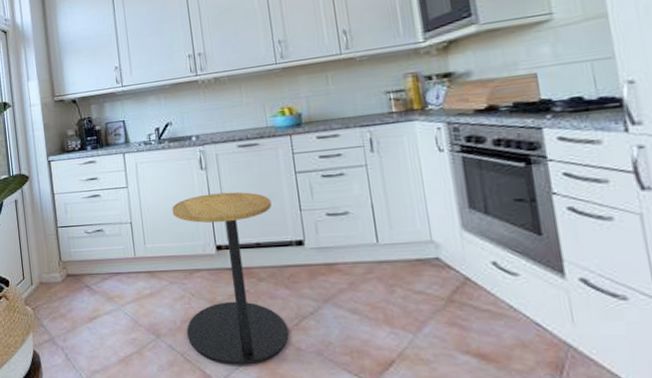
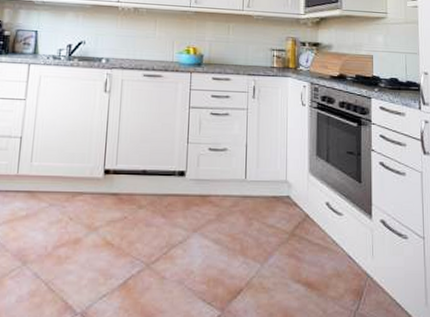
side table: present [172,192,289,365] -> none [56,117,164,295]

